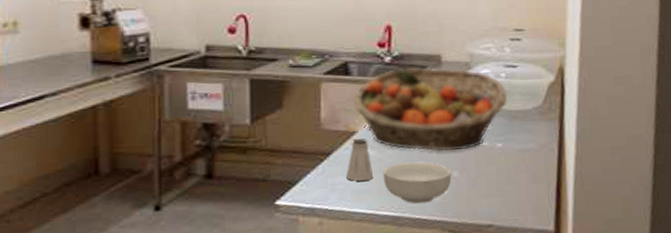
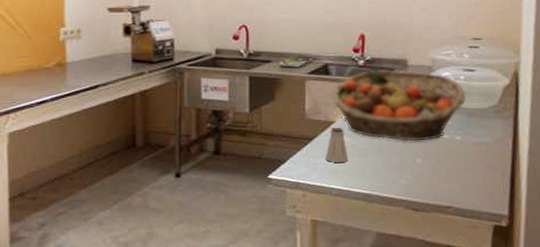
cereal bowl: present [383,161,452,204] -> none [356,149,416,184]

